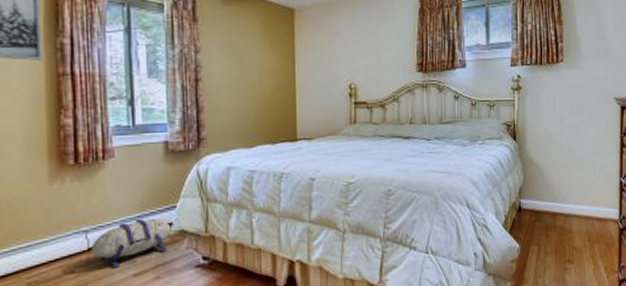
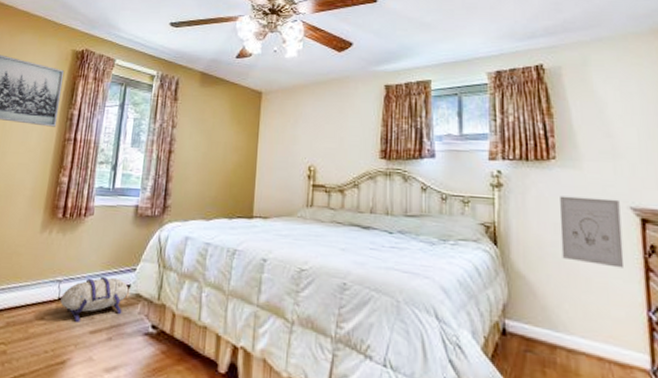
wall art: none [564,92,607,147] -> present [559,196,625,268]

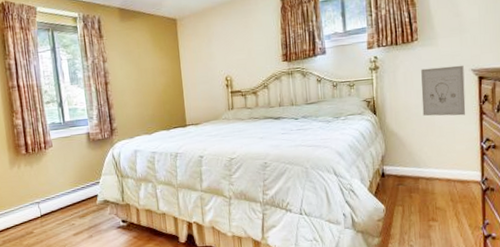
saddlebag: present [60,276,129,323] -> none [43,191,98,231]

